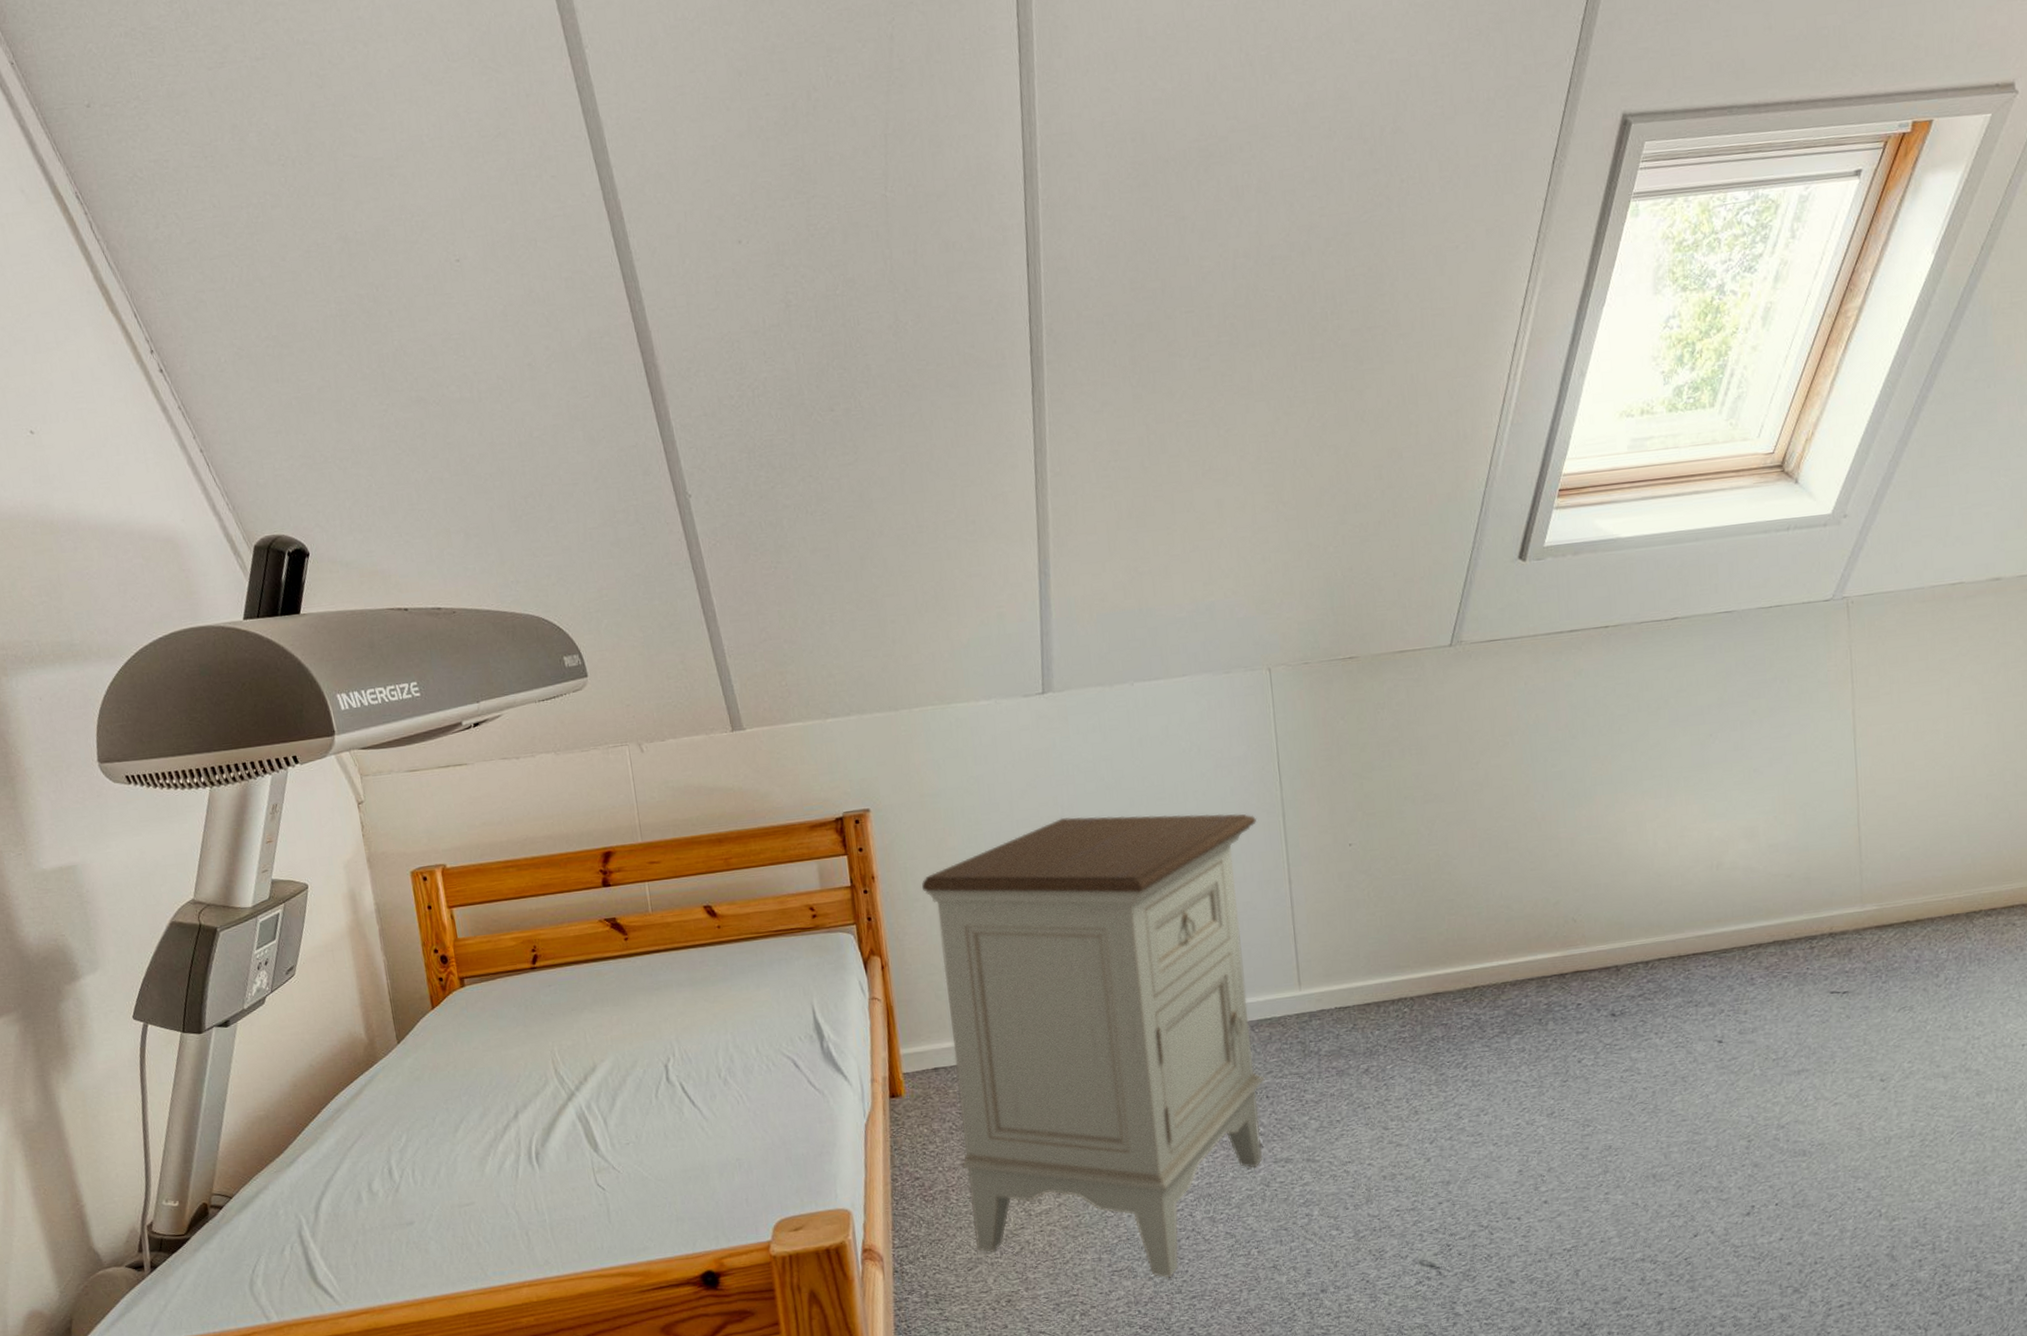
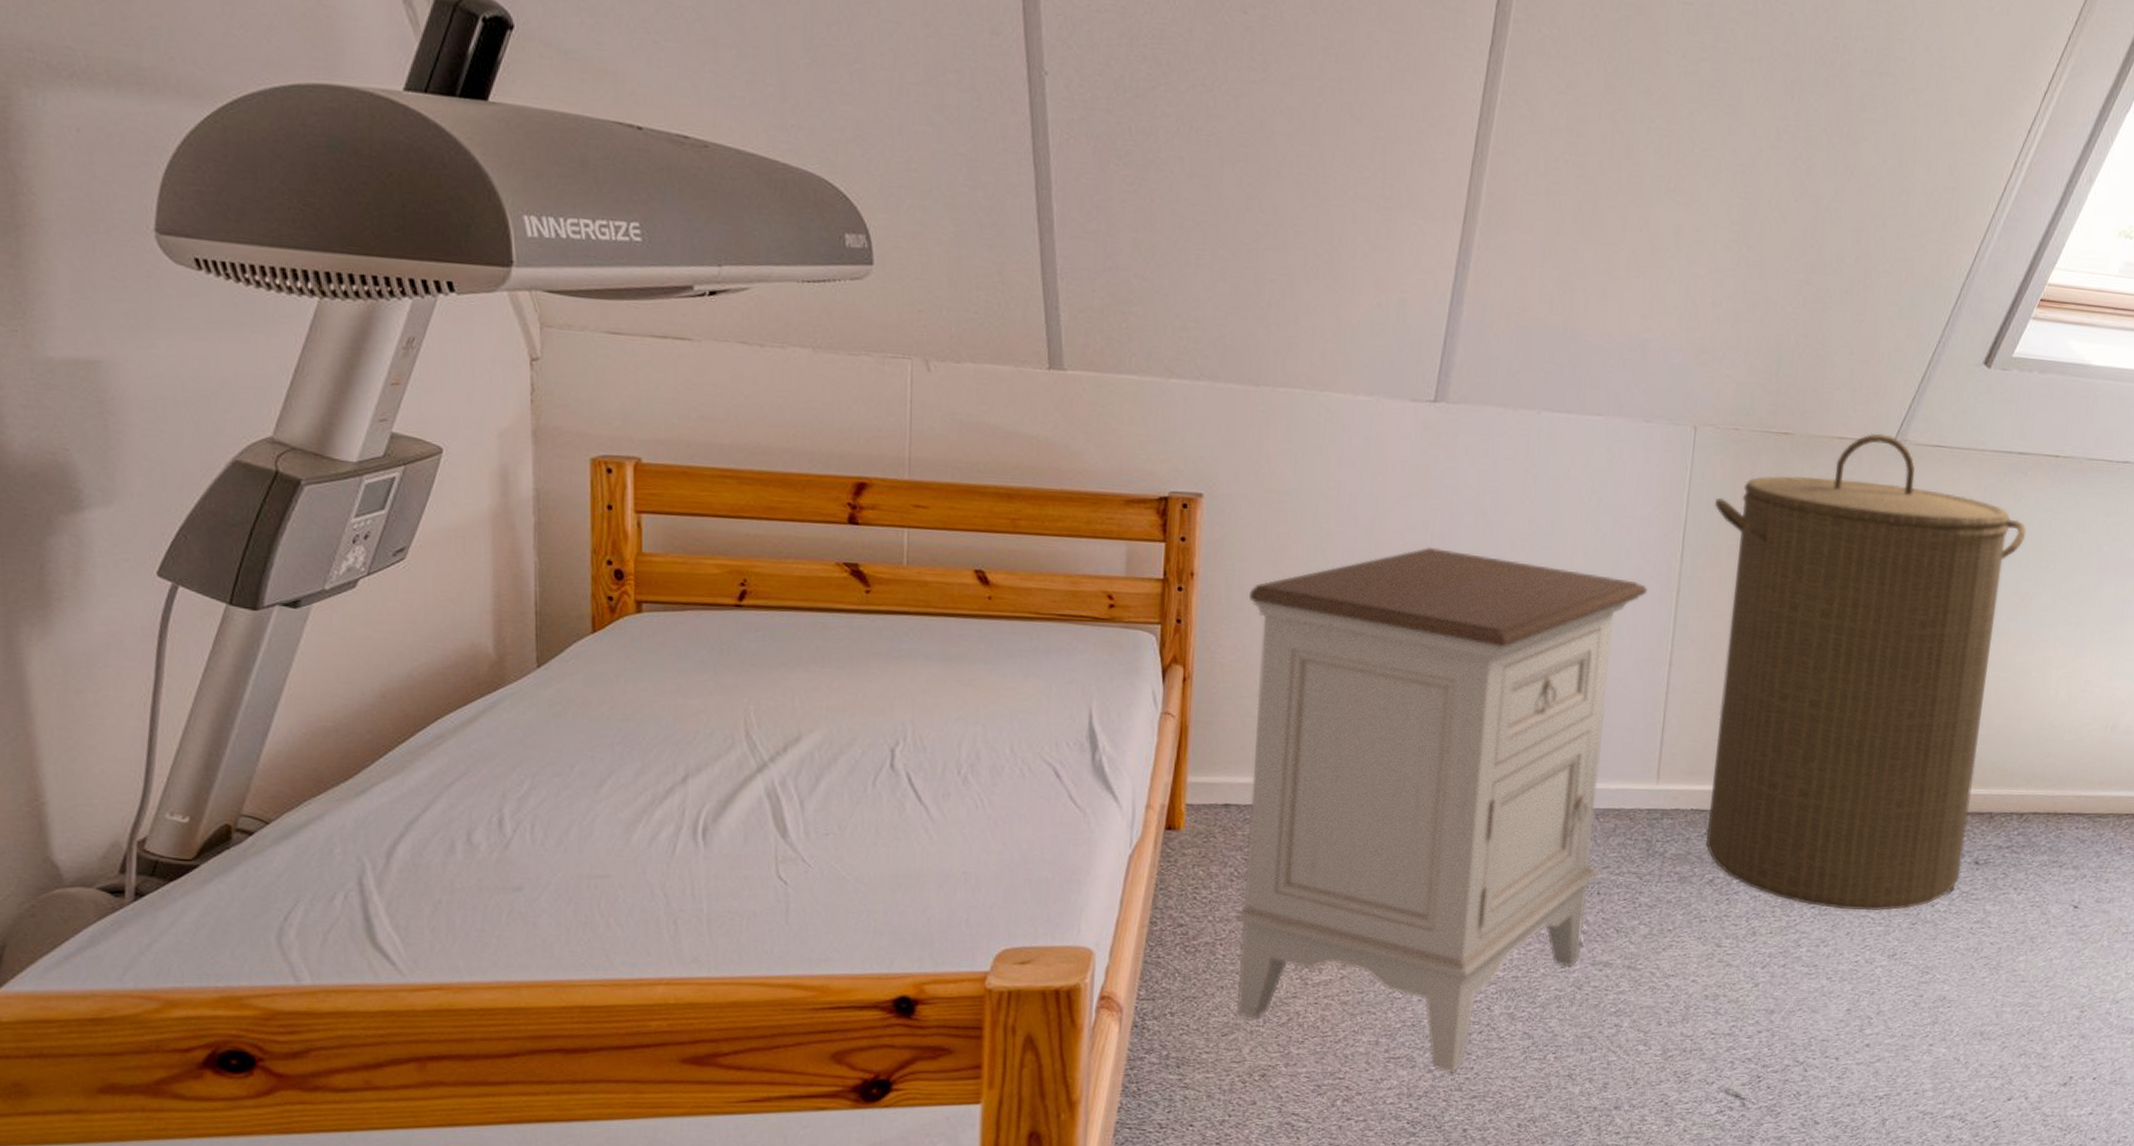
laundry hamper: none [1300,639,1600,1079] -> present [1705,433,2027,912]

